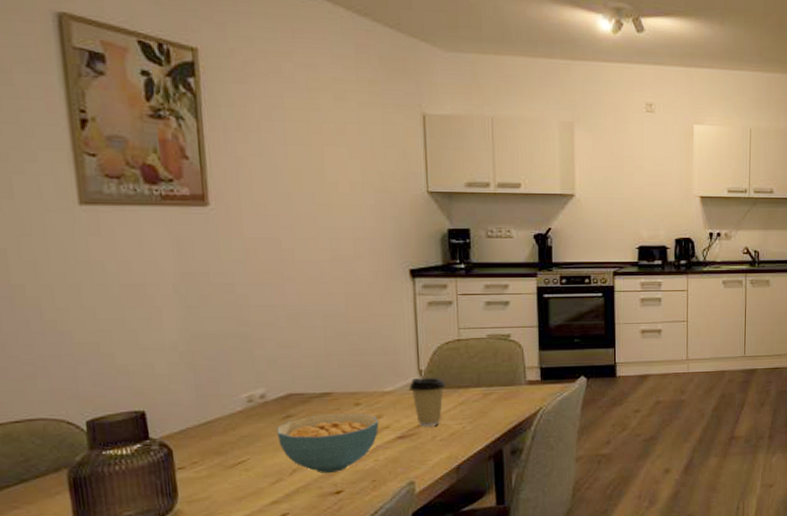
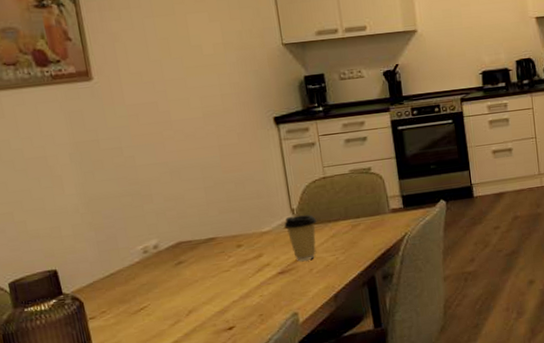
cereal bowl: present [277,412,379,473] -> none [171,253,261,312]

